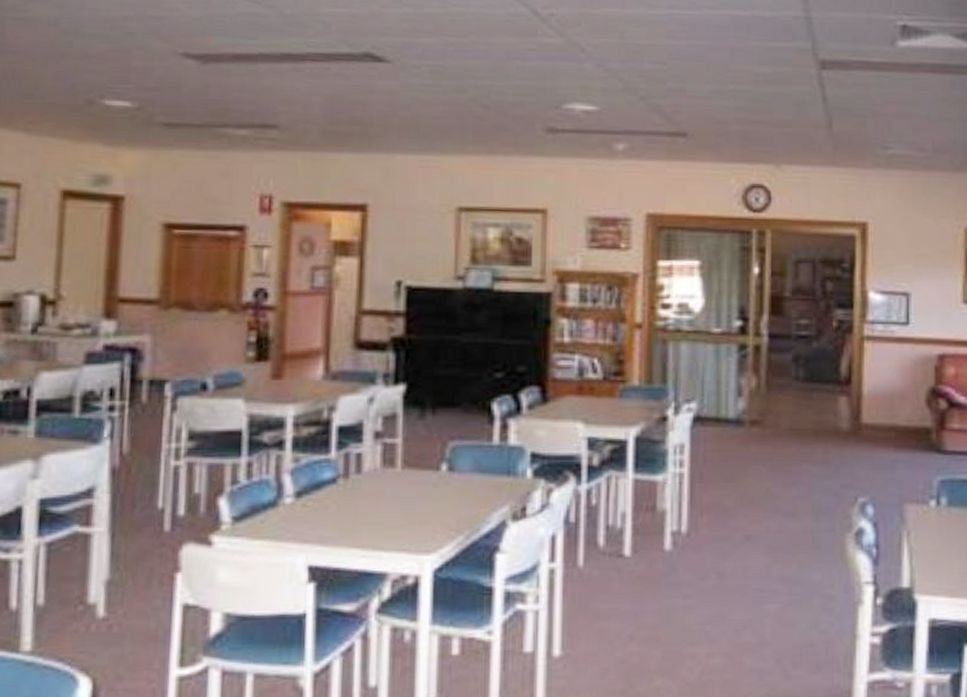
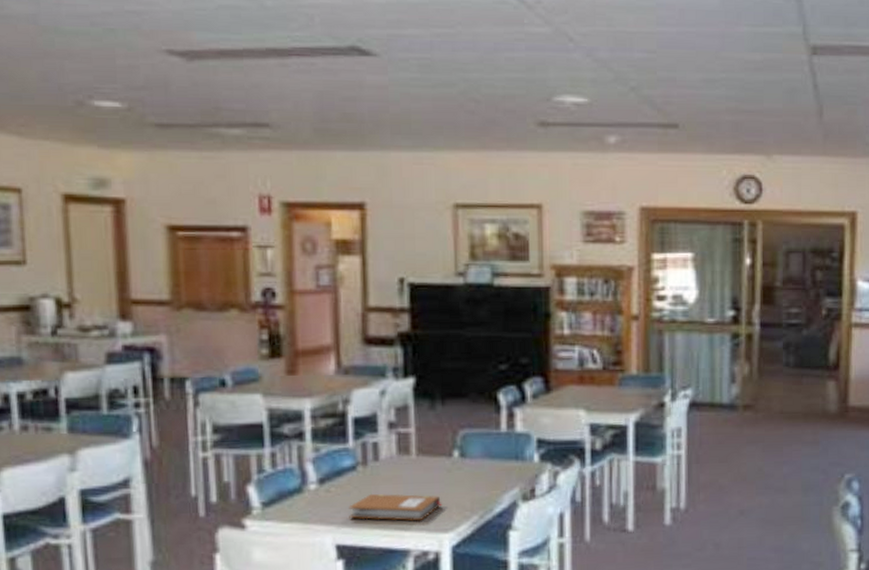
notebook: none [325,509,426,541] -> present [349,493,442,521]

